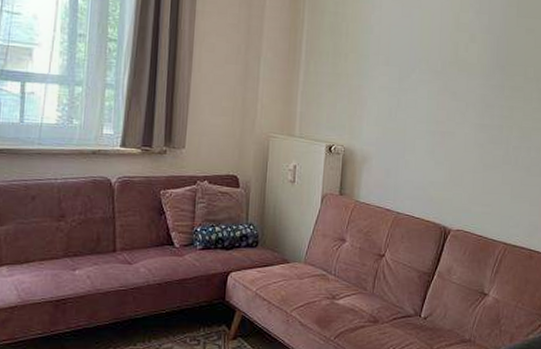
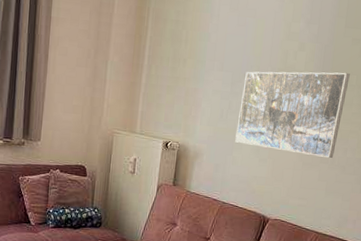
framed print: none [407,64,527,158] -> present [235,71,350,158]

